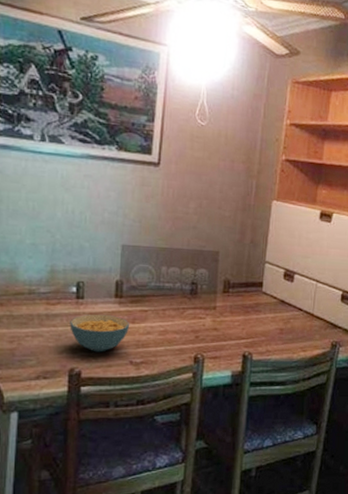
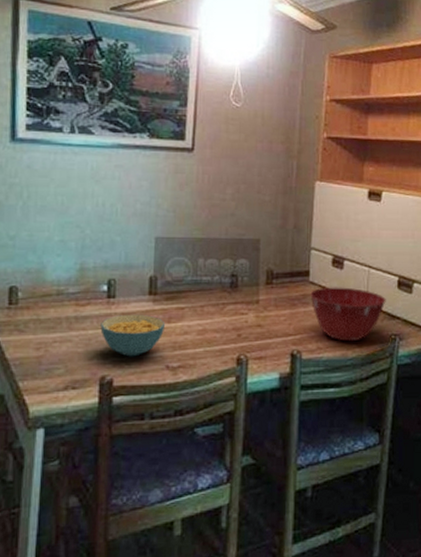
mixing bowl: none [262,297,330,347] -> present [310,287,386,342]

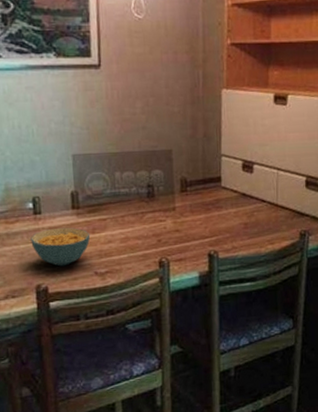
mixing bowl: present [310,287,386,342] -> none [223,190,295,240]

